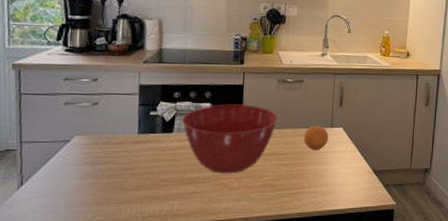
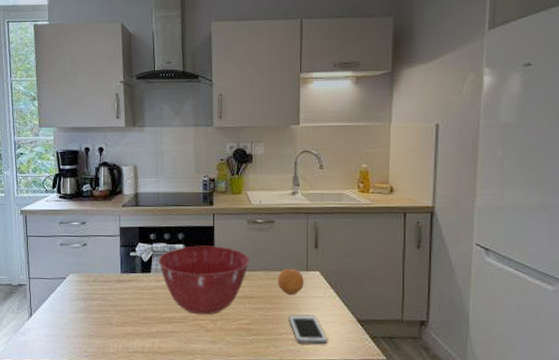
cell phone: none [311,169,347,196] -> present [287,314,328,345]

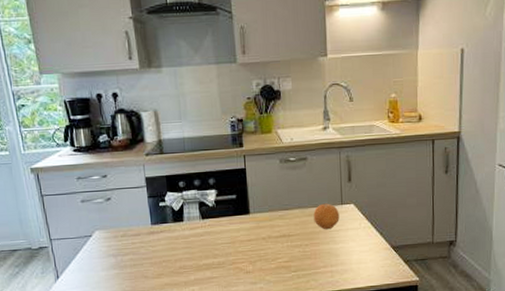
mixing bowl: present [158,245,249,315] -> none [190,188,284,258]
cell phone: present [287,314,328,345] -> none [325,246,365,275]

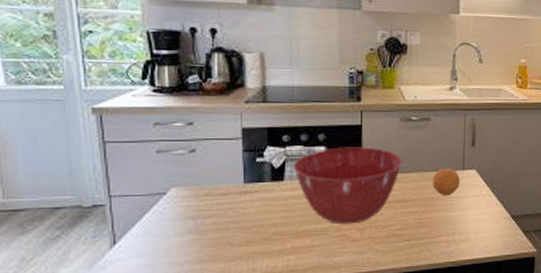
mixing bowl: none [190,188,284,258] -> present [293,147,402,225]

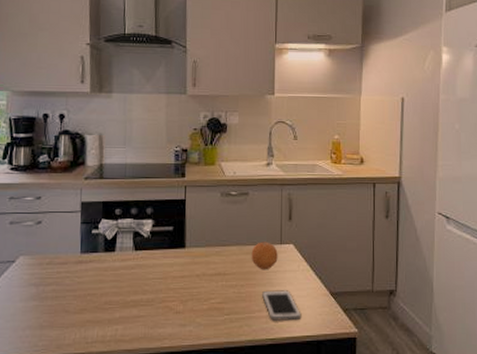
mixing bowl: present [293,147,402,225] -> none [123,220,222,296]
cell phone: none [442,215,483,245] -> present [261,290,302,321]

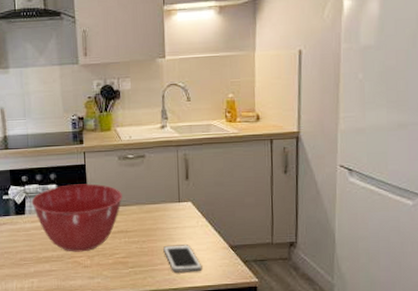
mixing bowl: none [123,220,222,296] -> present [31,183,122,252]
fruit: present [251,242,278,269] -> none [151,200,177,226]

